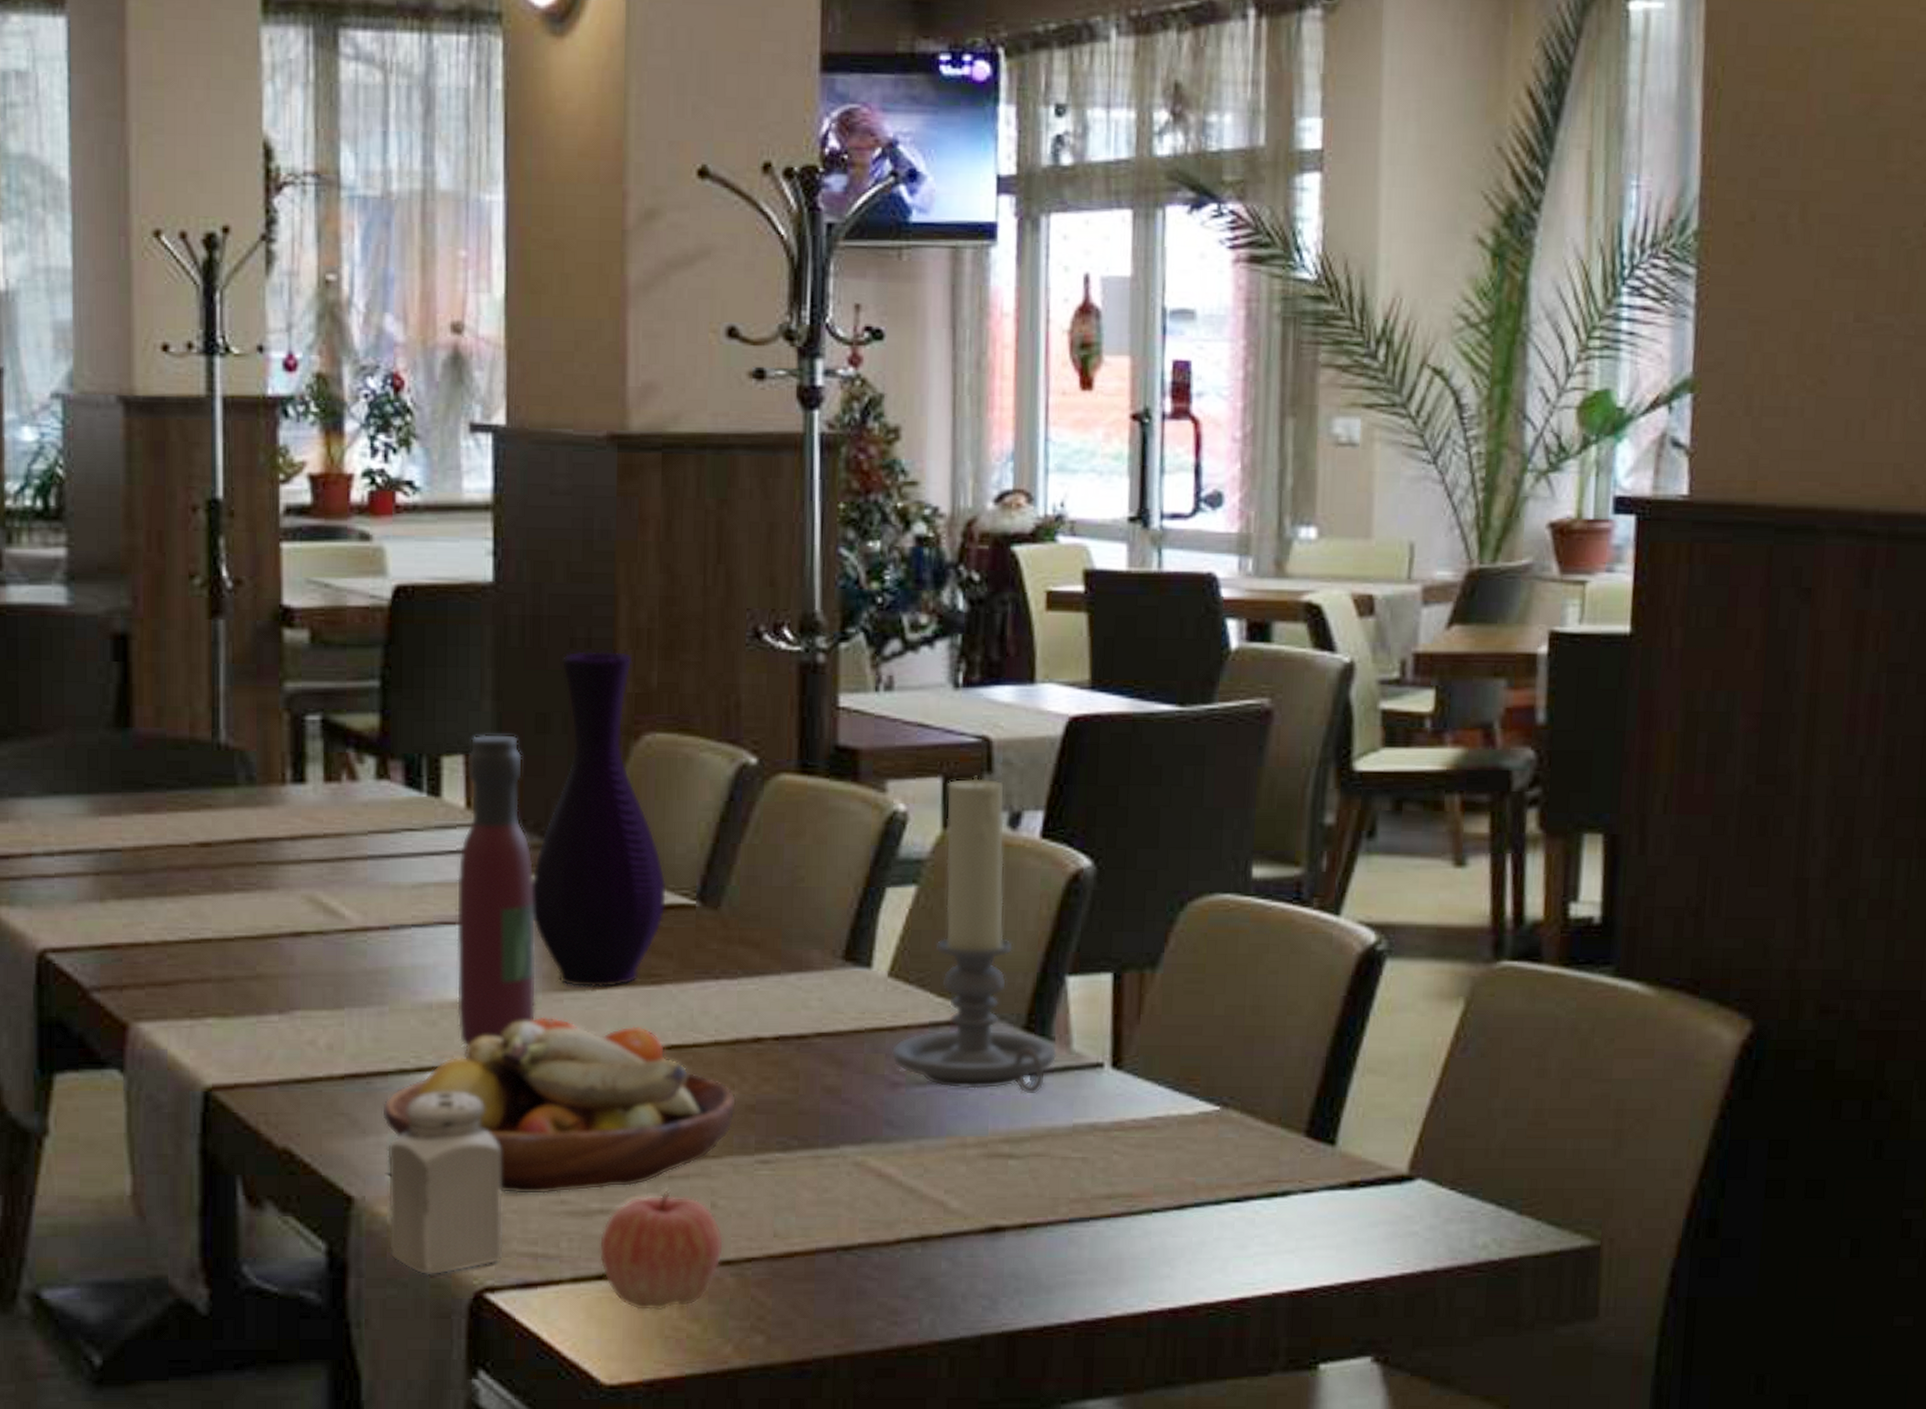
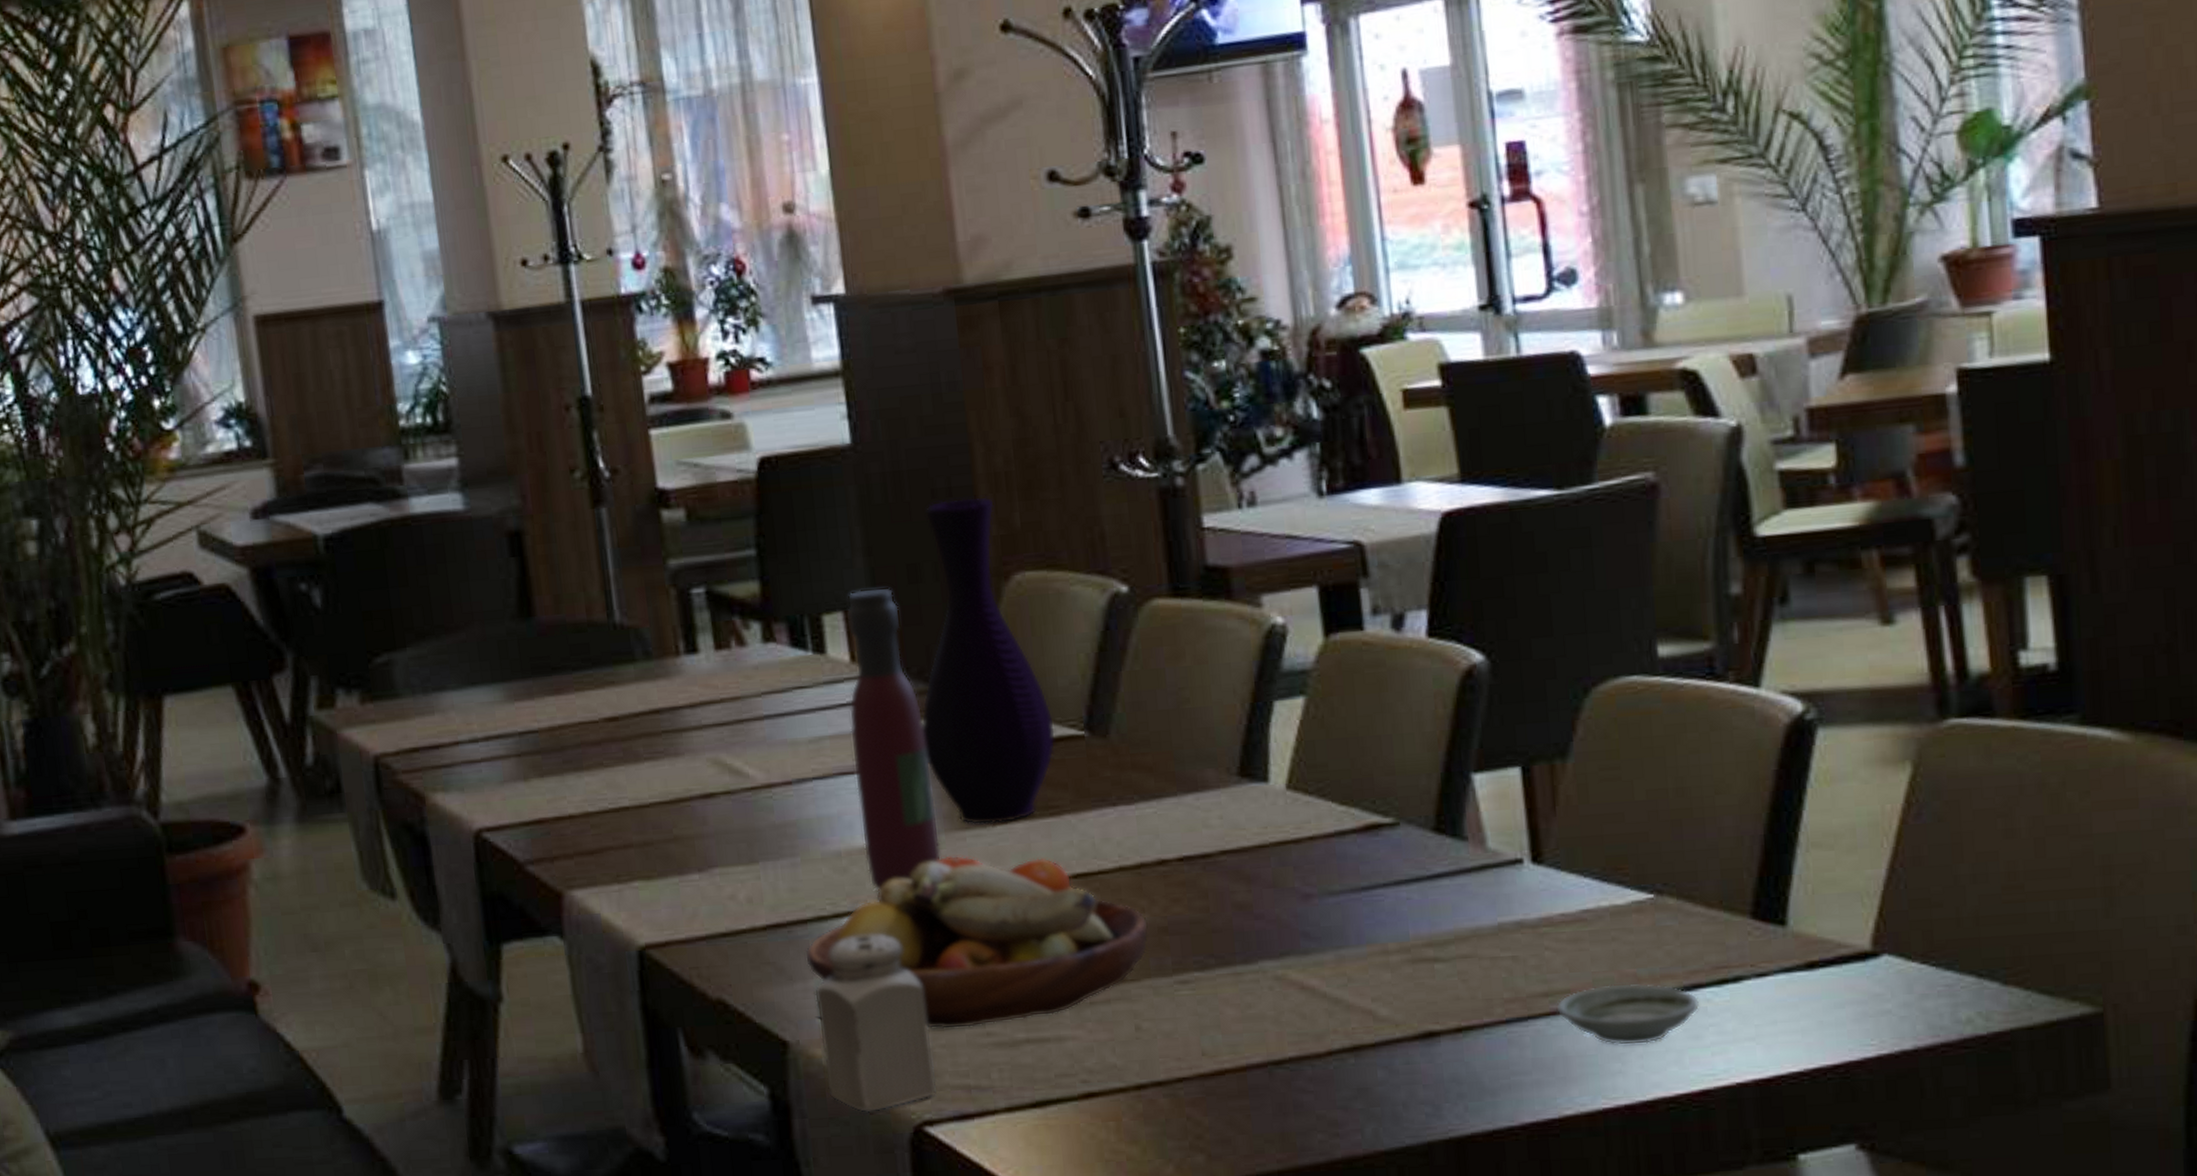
apple: present [598,1191,724,1311] -> none [1028,1017,1154,1136]
candle holder: present [891,775,1057,1094] -> none [1298,581,1472,896]
saucer: none [1117,1191,1249,1252] -> present [1557,983,1700,1046]

